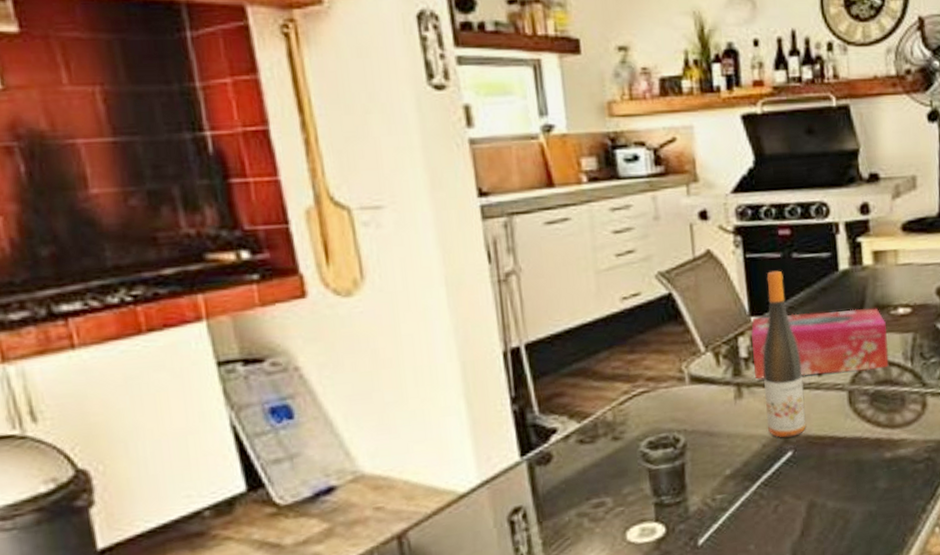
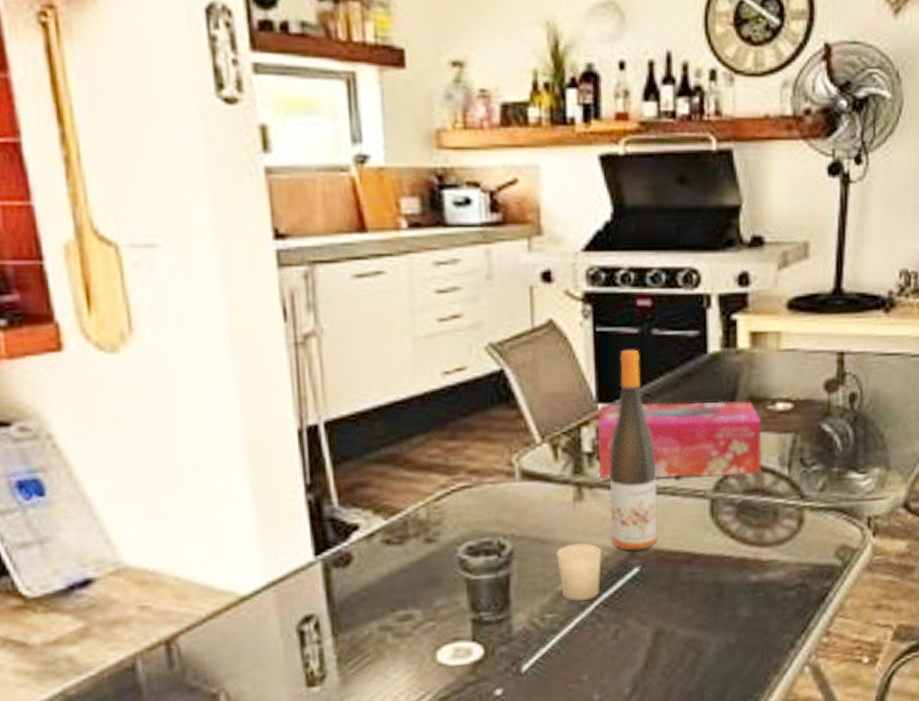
candle: none [723,433,761,482] -> present [557,543,601,601]

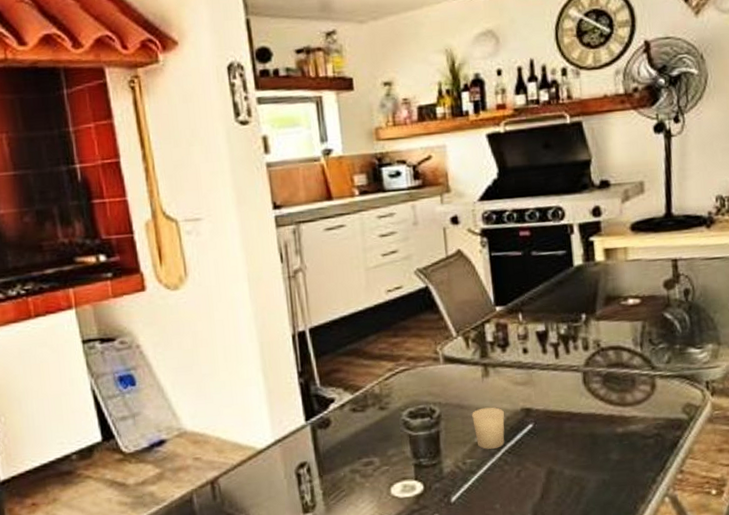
tissue box: present [598,401,762,479] -> none [496,299,620,361]
wine bottle: present [609,349,658,551] -> none [506,266,545,412]

